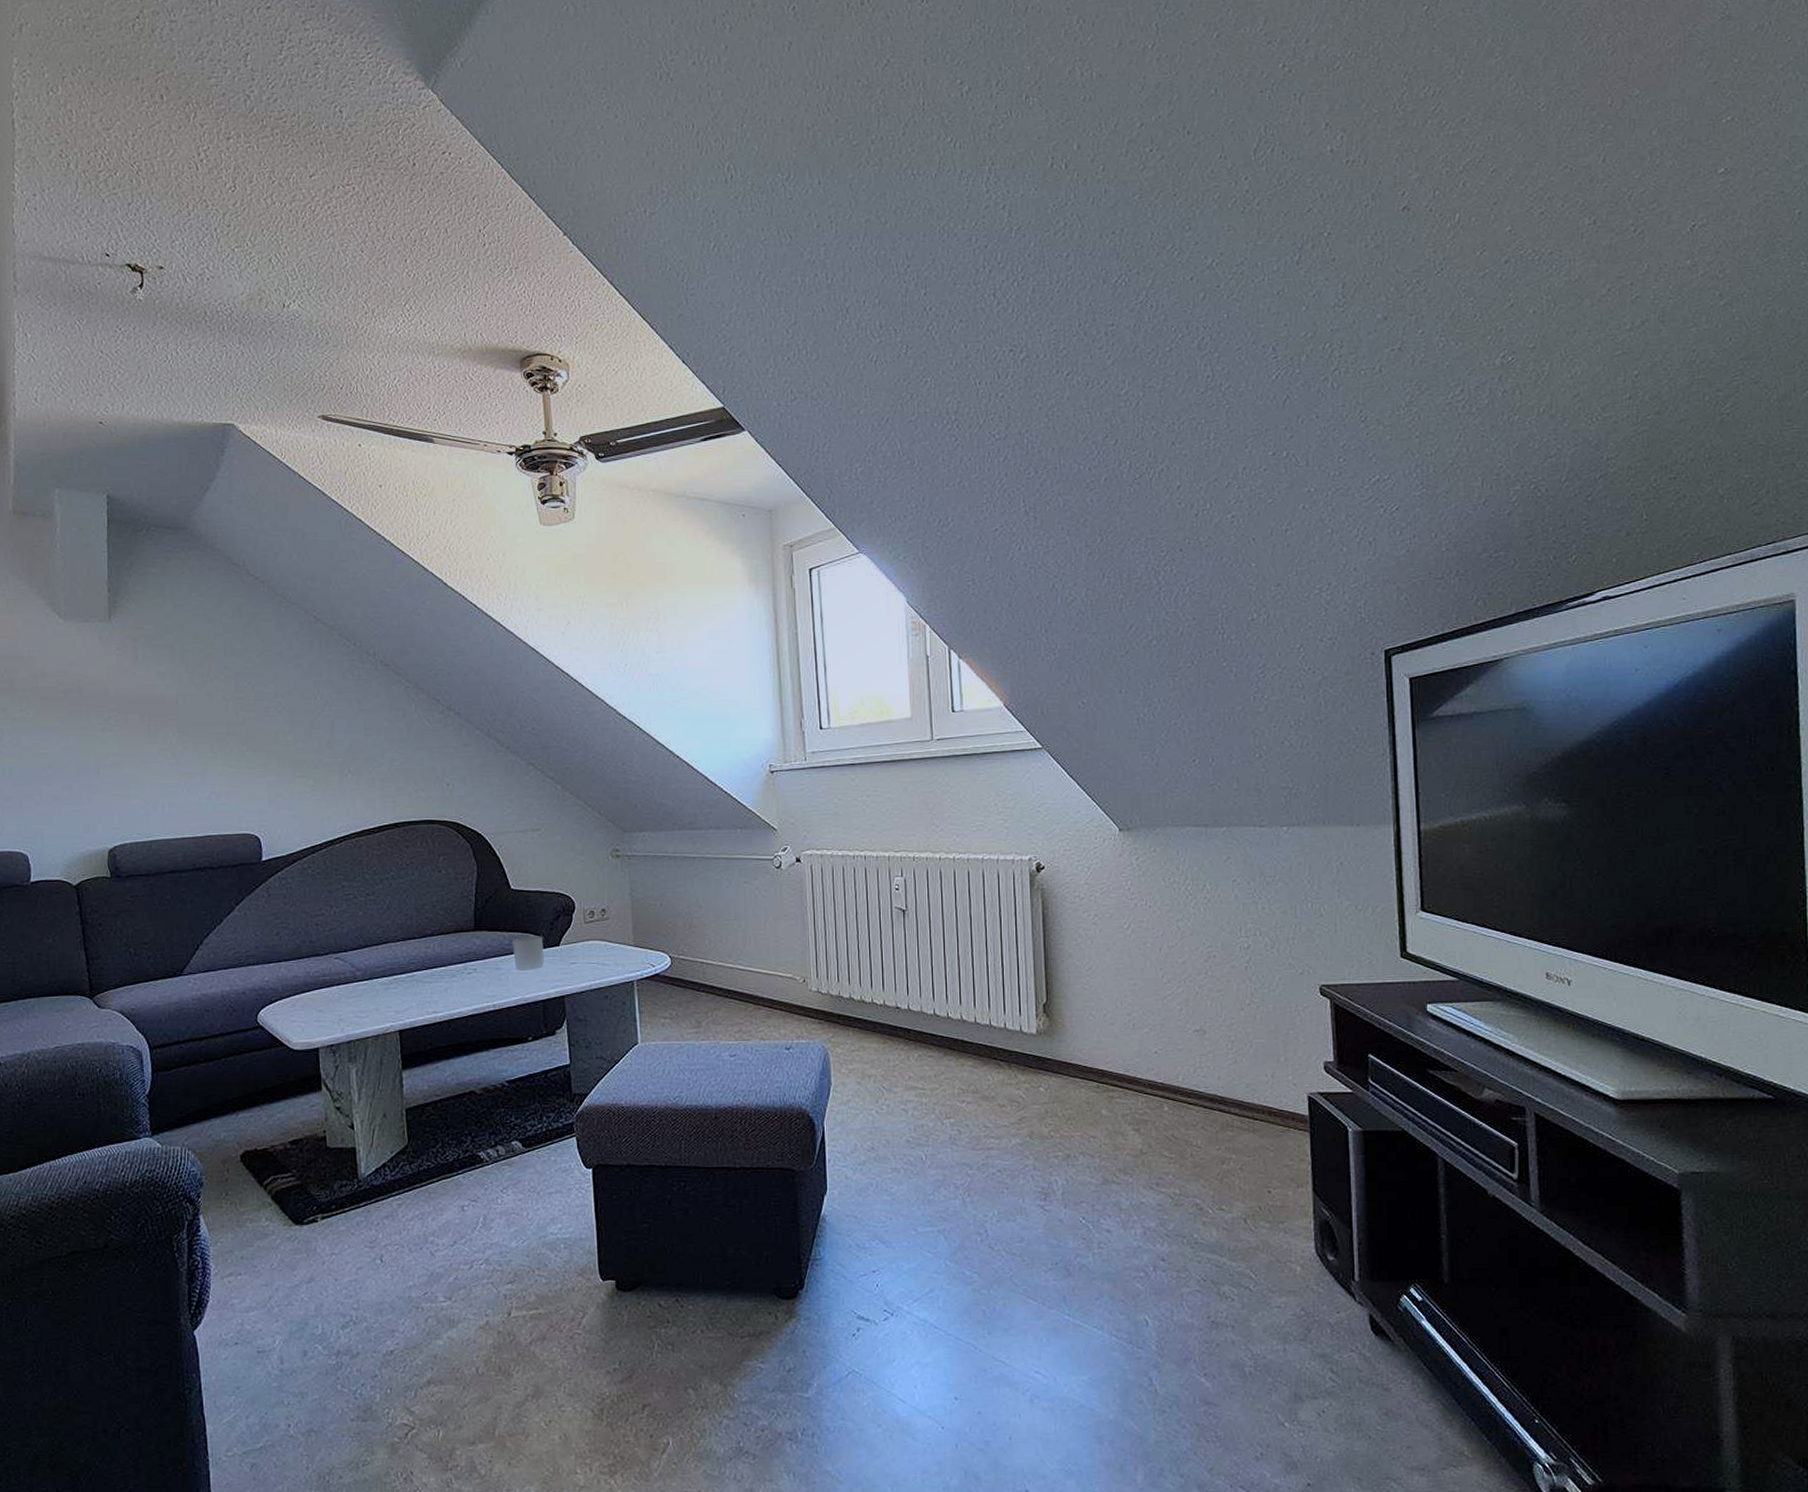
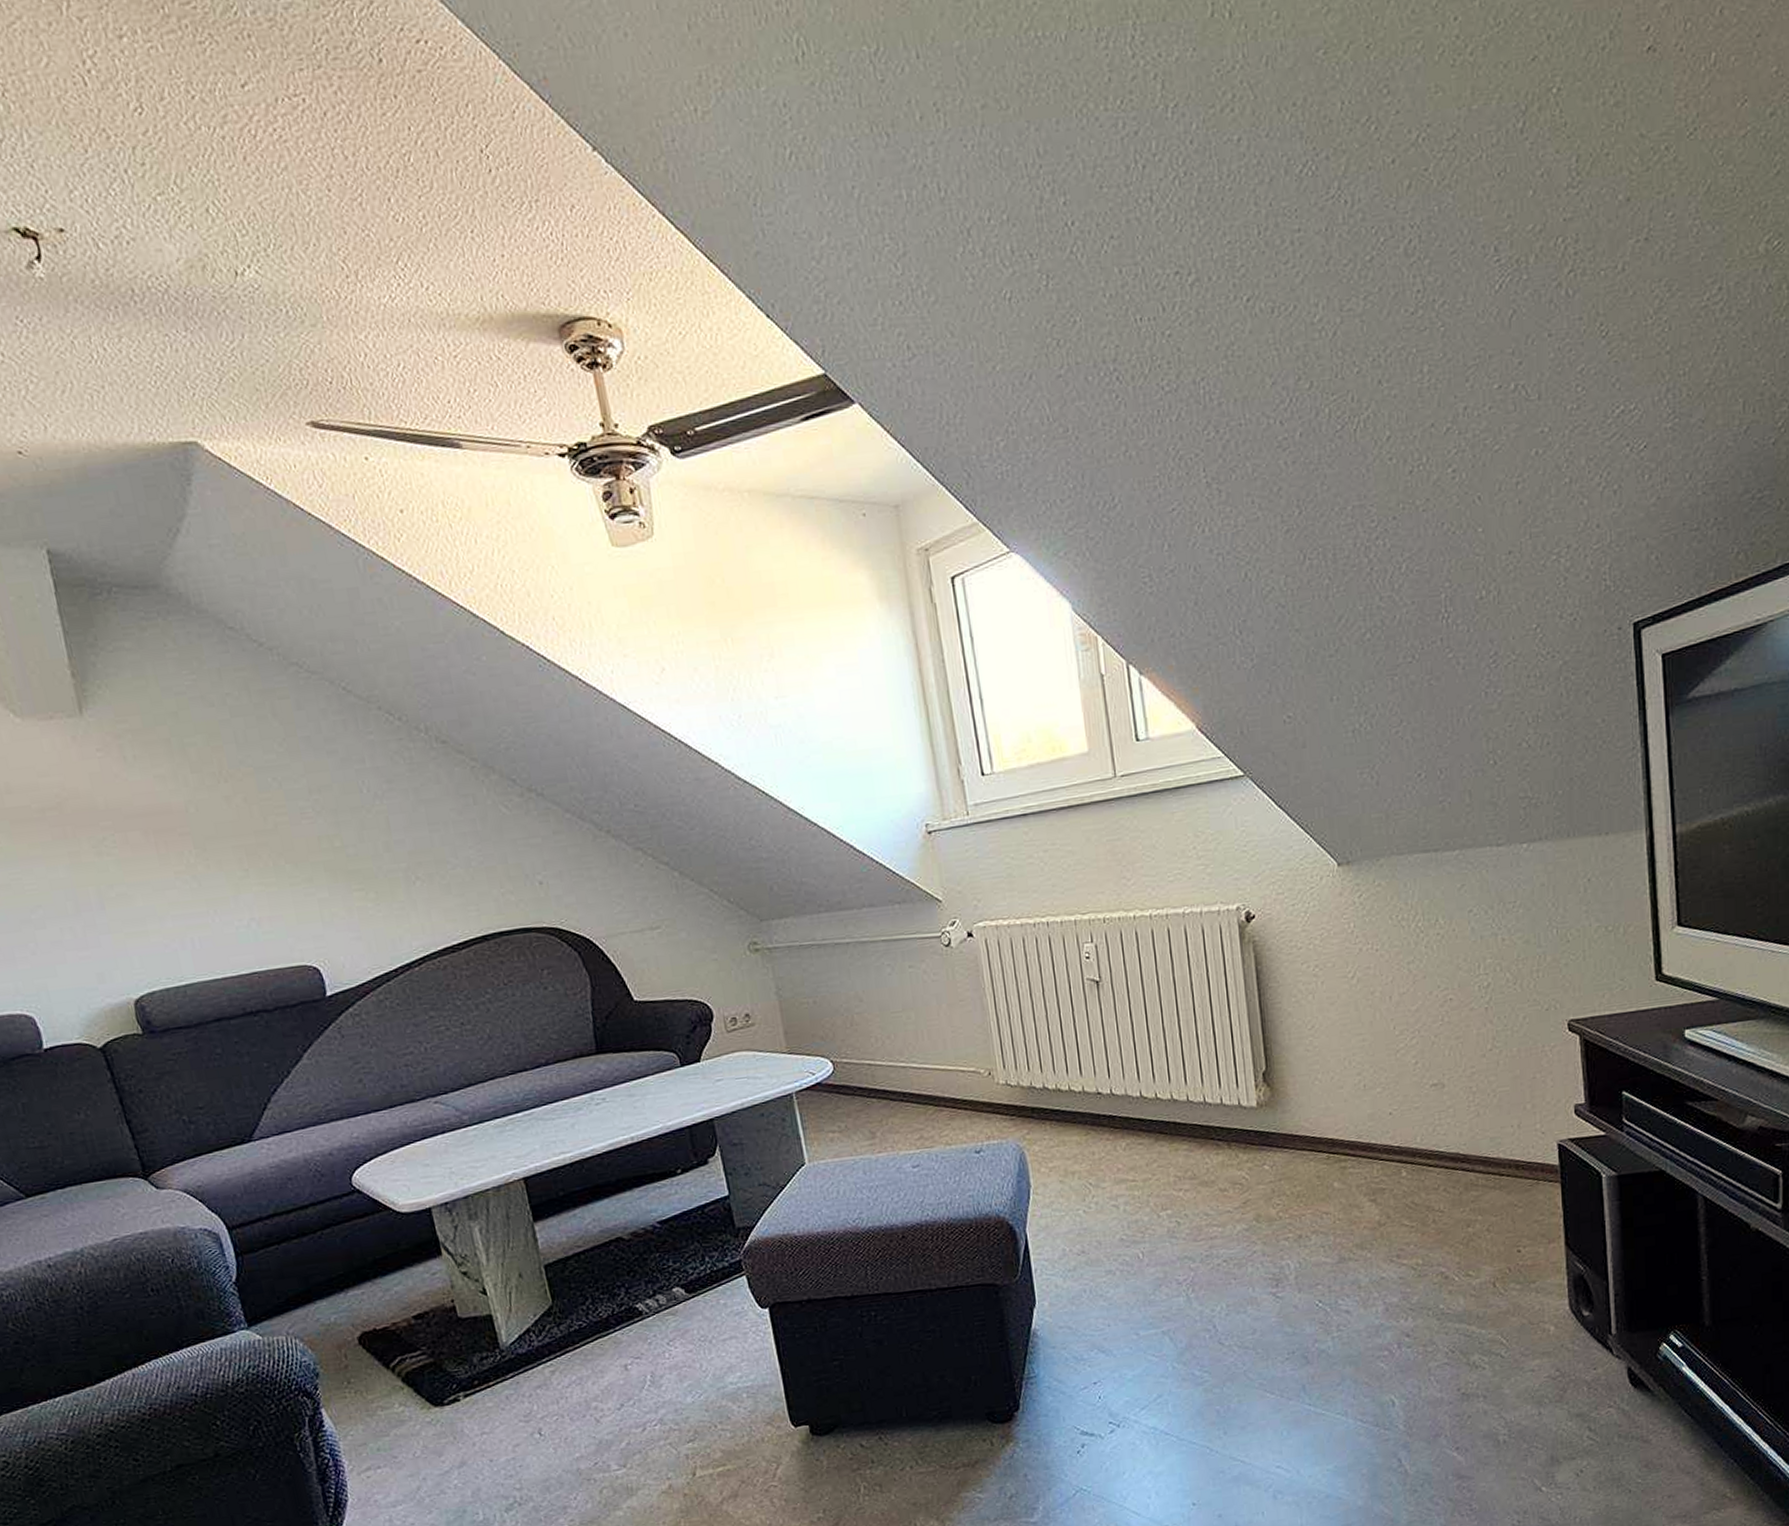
mug: present [511,936,544,971] -> none [642,1052,685,1095]

